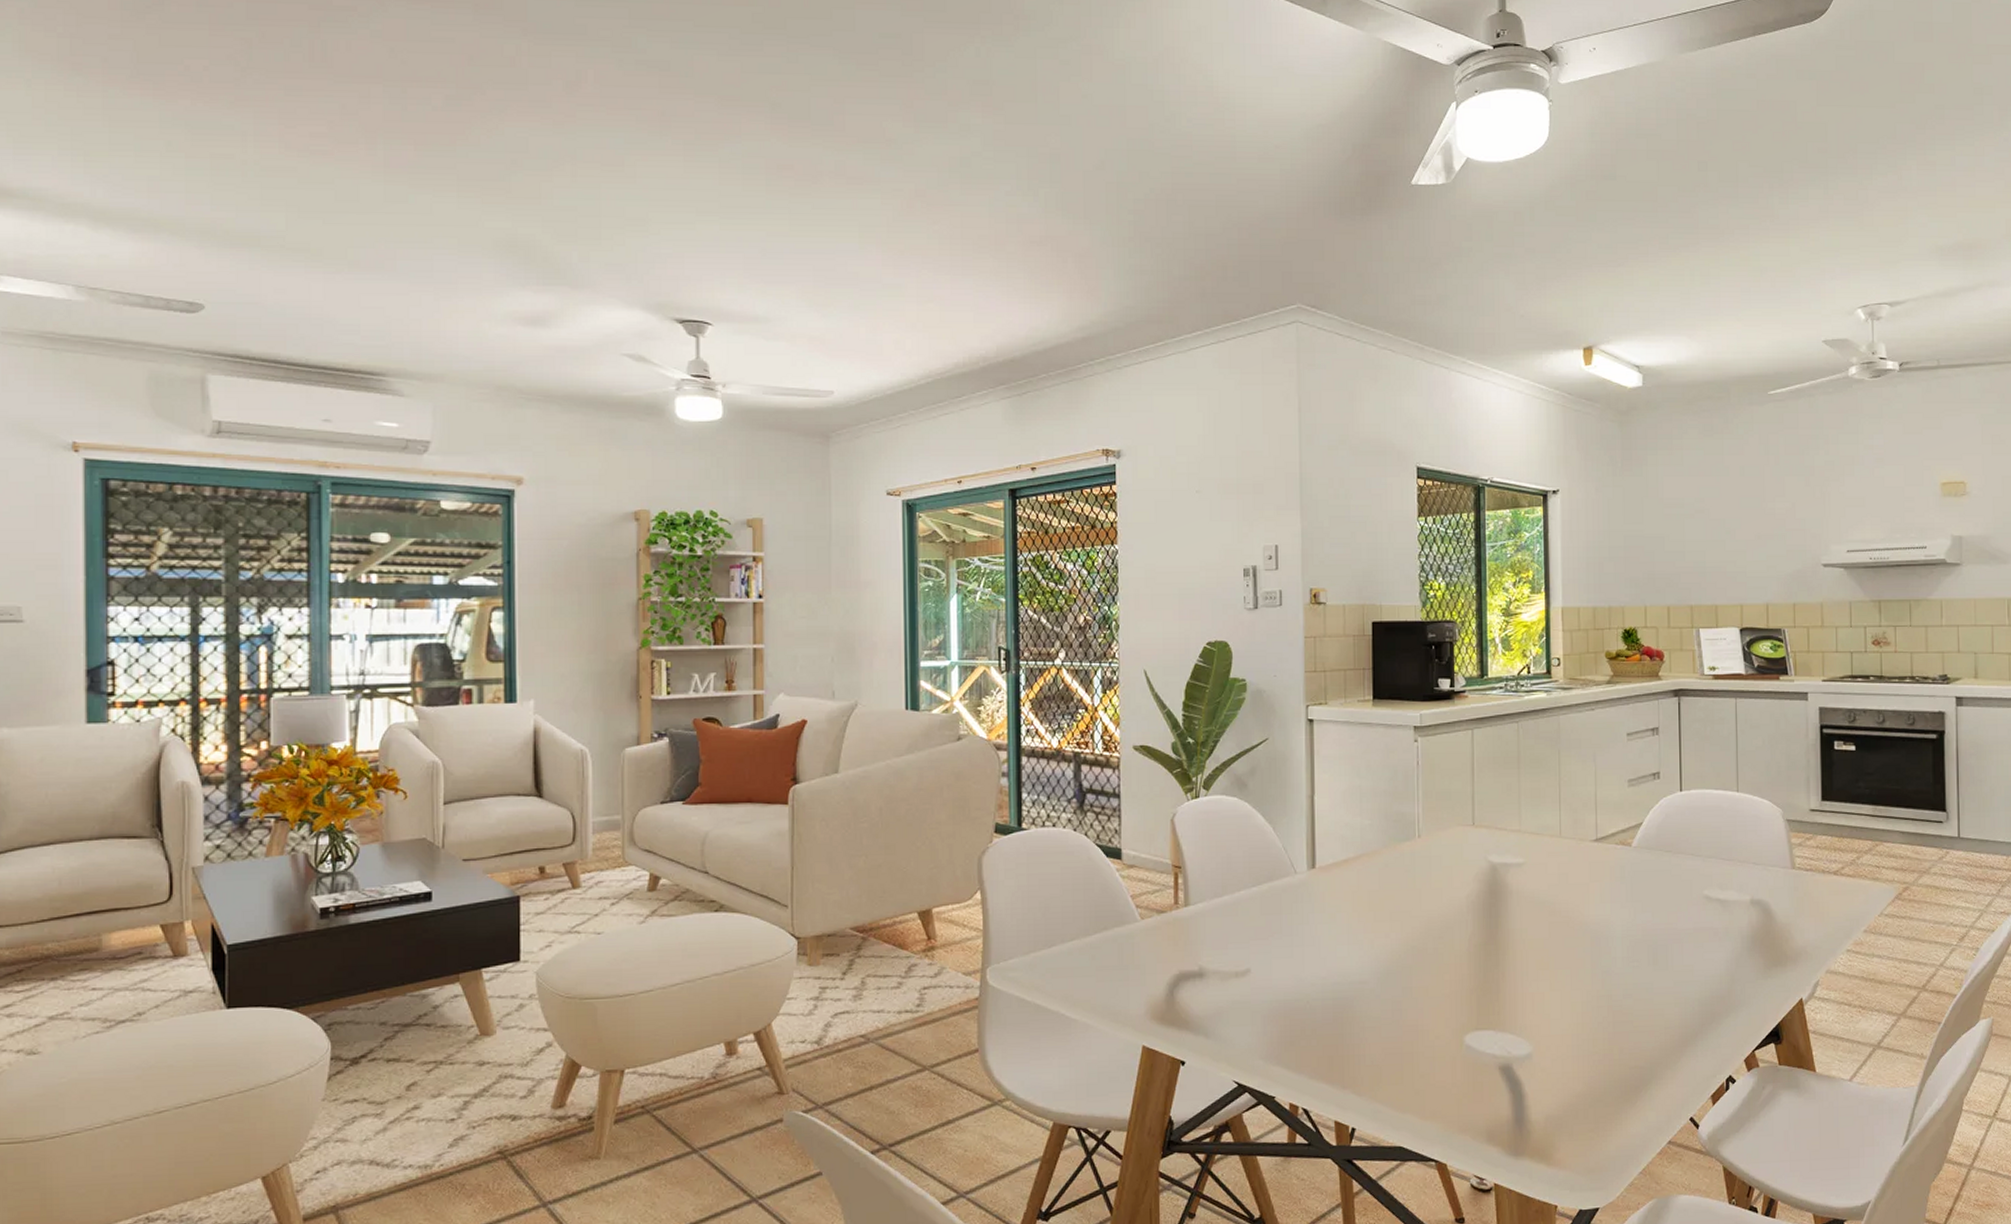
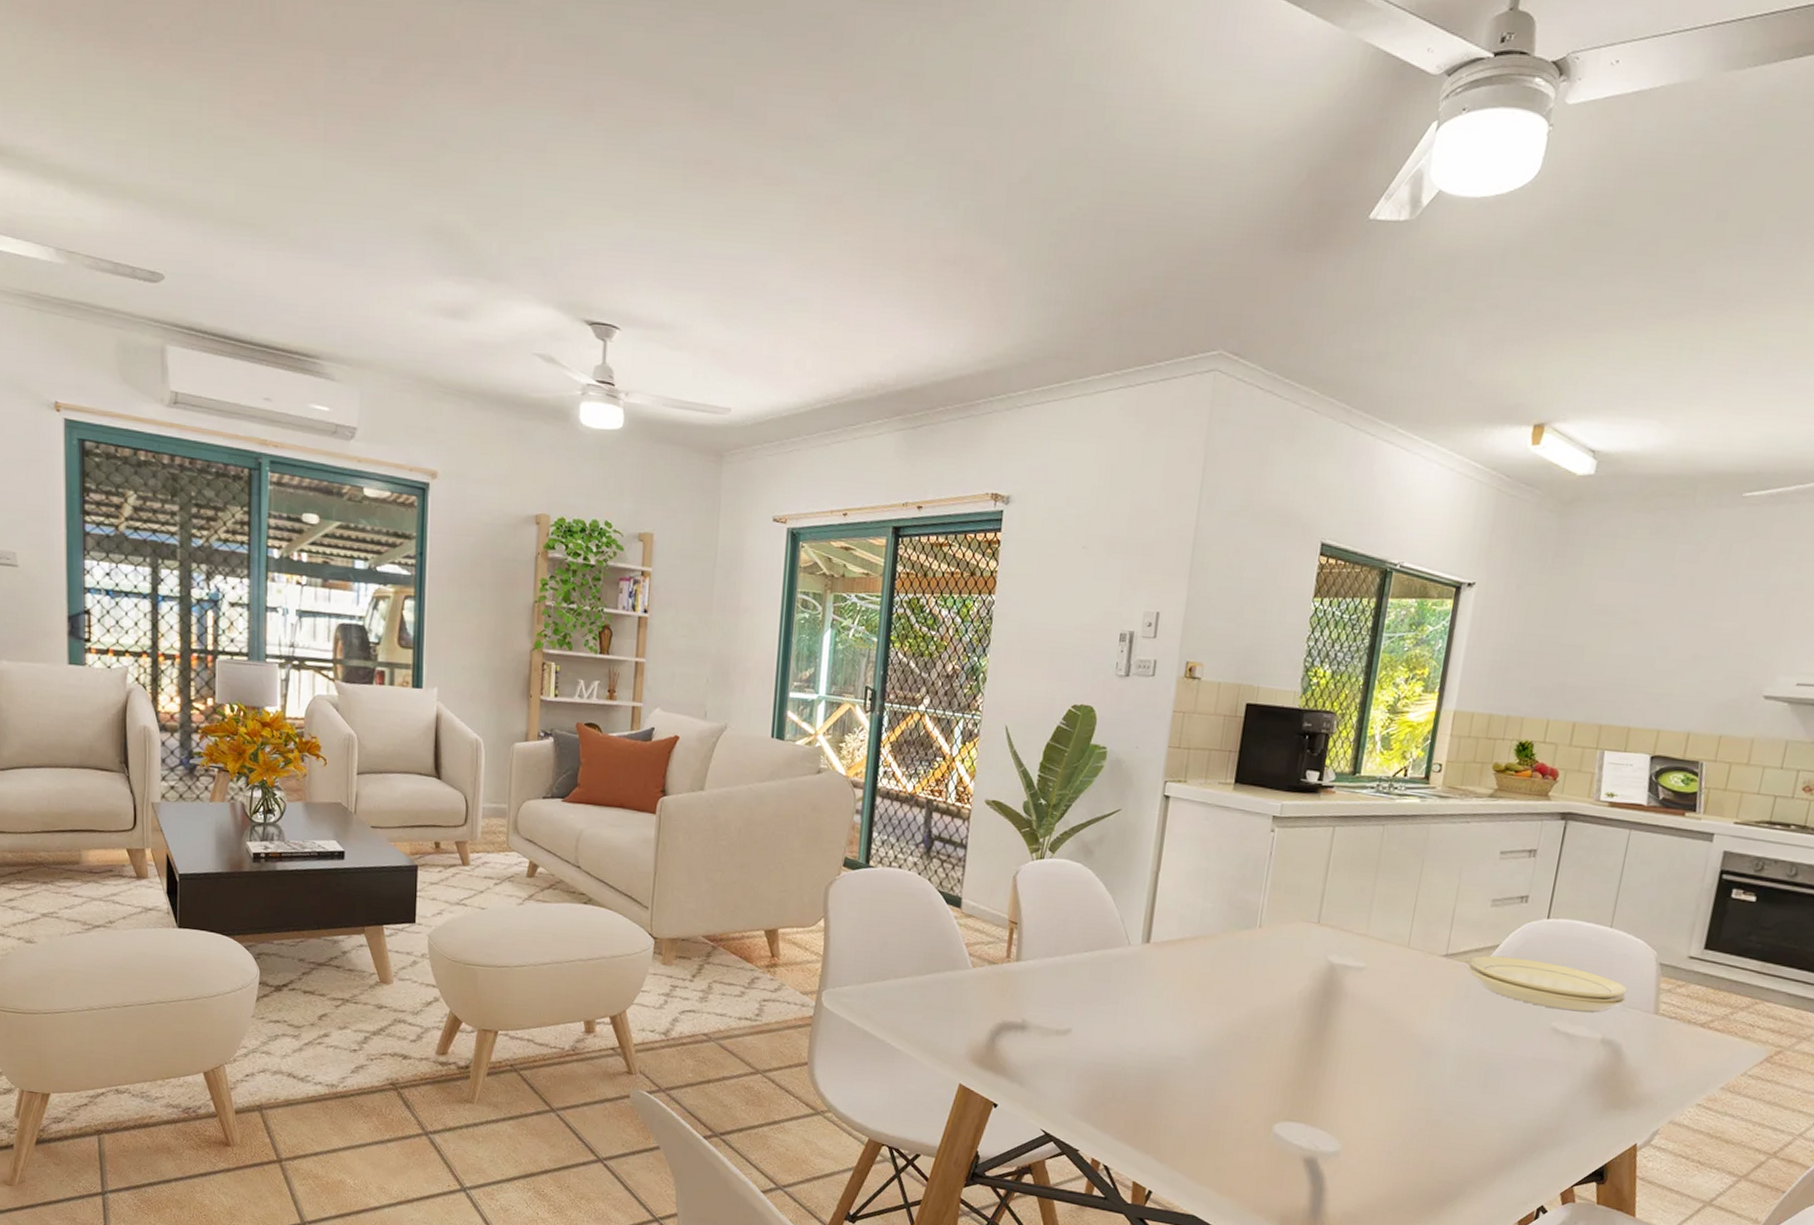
plate: none [1618,832,1764,878] -> present [1468,955,1628,1013]

